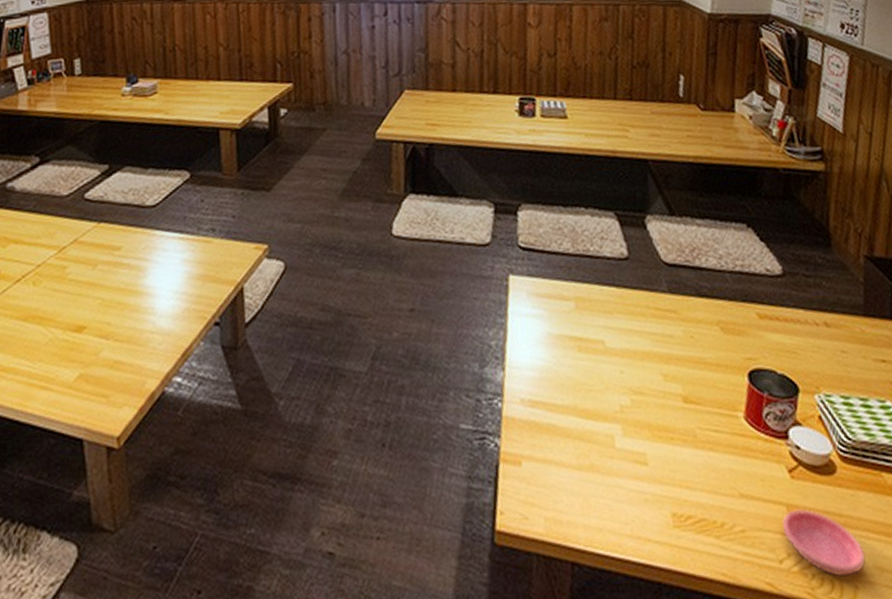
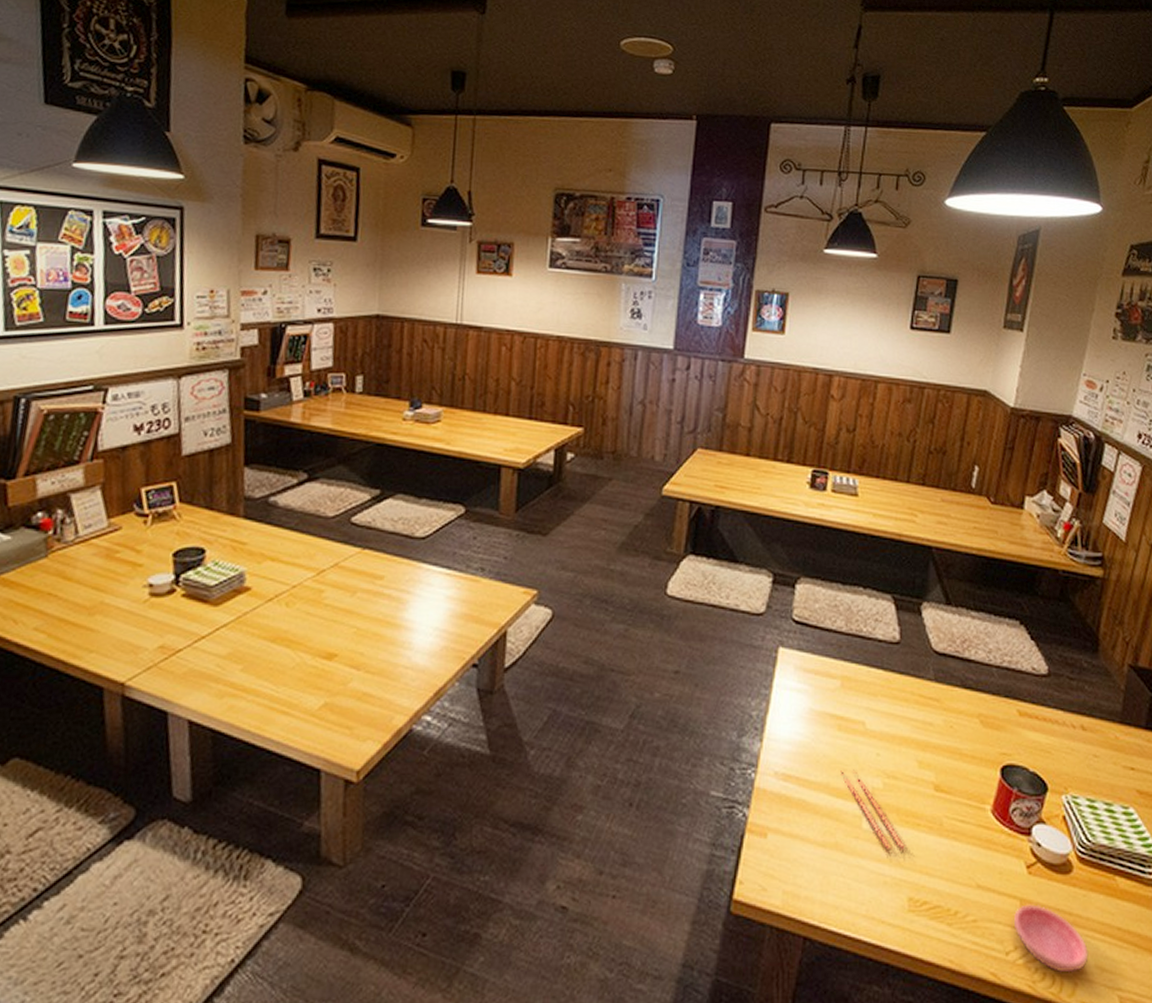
chopsticks: none [586,389,663,468] -> present [840,769,906,851]

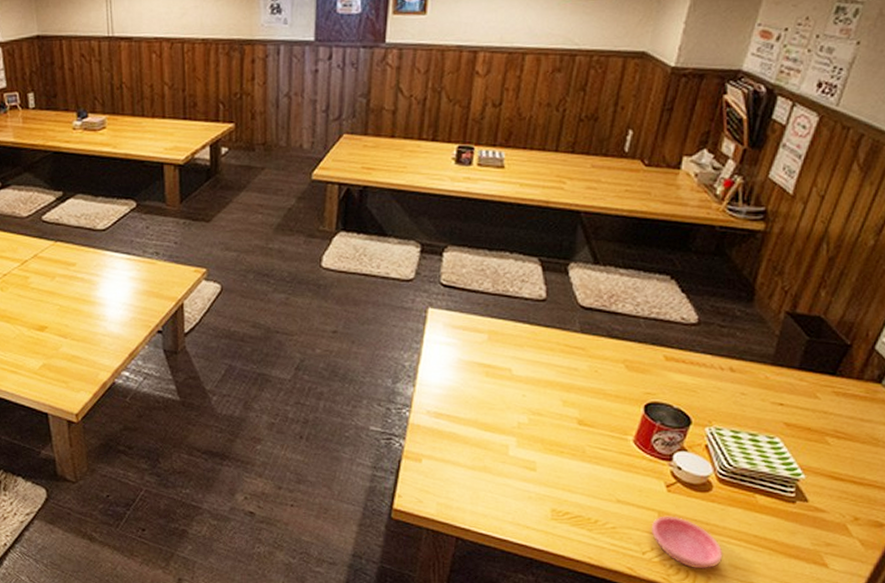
chopsticks: present [840,769,906,851] -> none [488,408,550,473]

